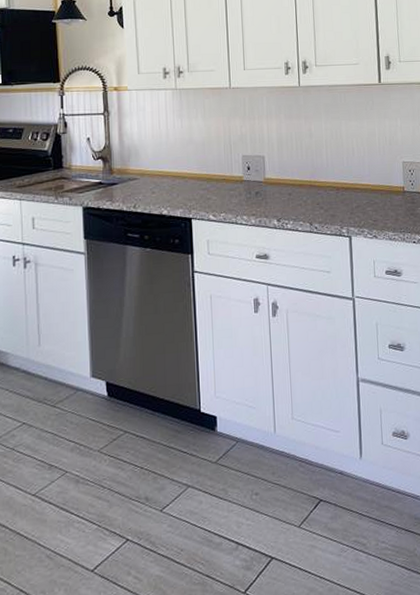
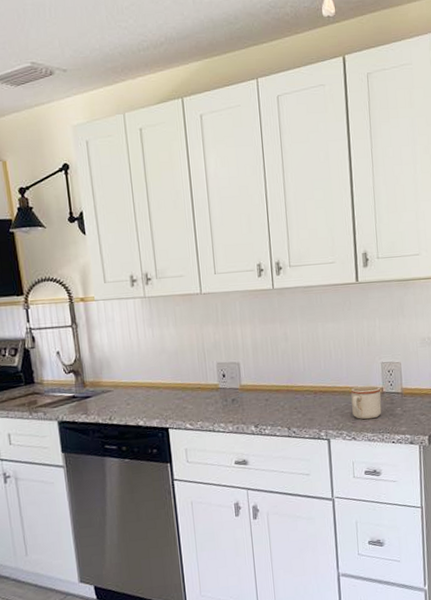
mug: none [372,184,403,218] -> present [351,385,382,420]

